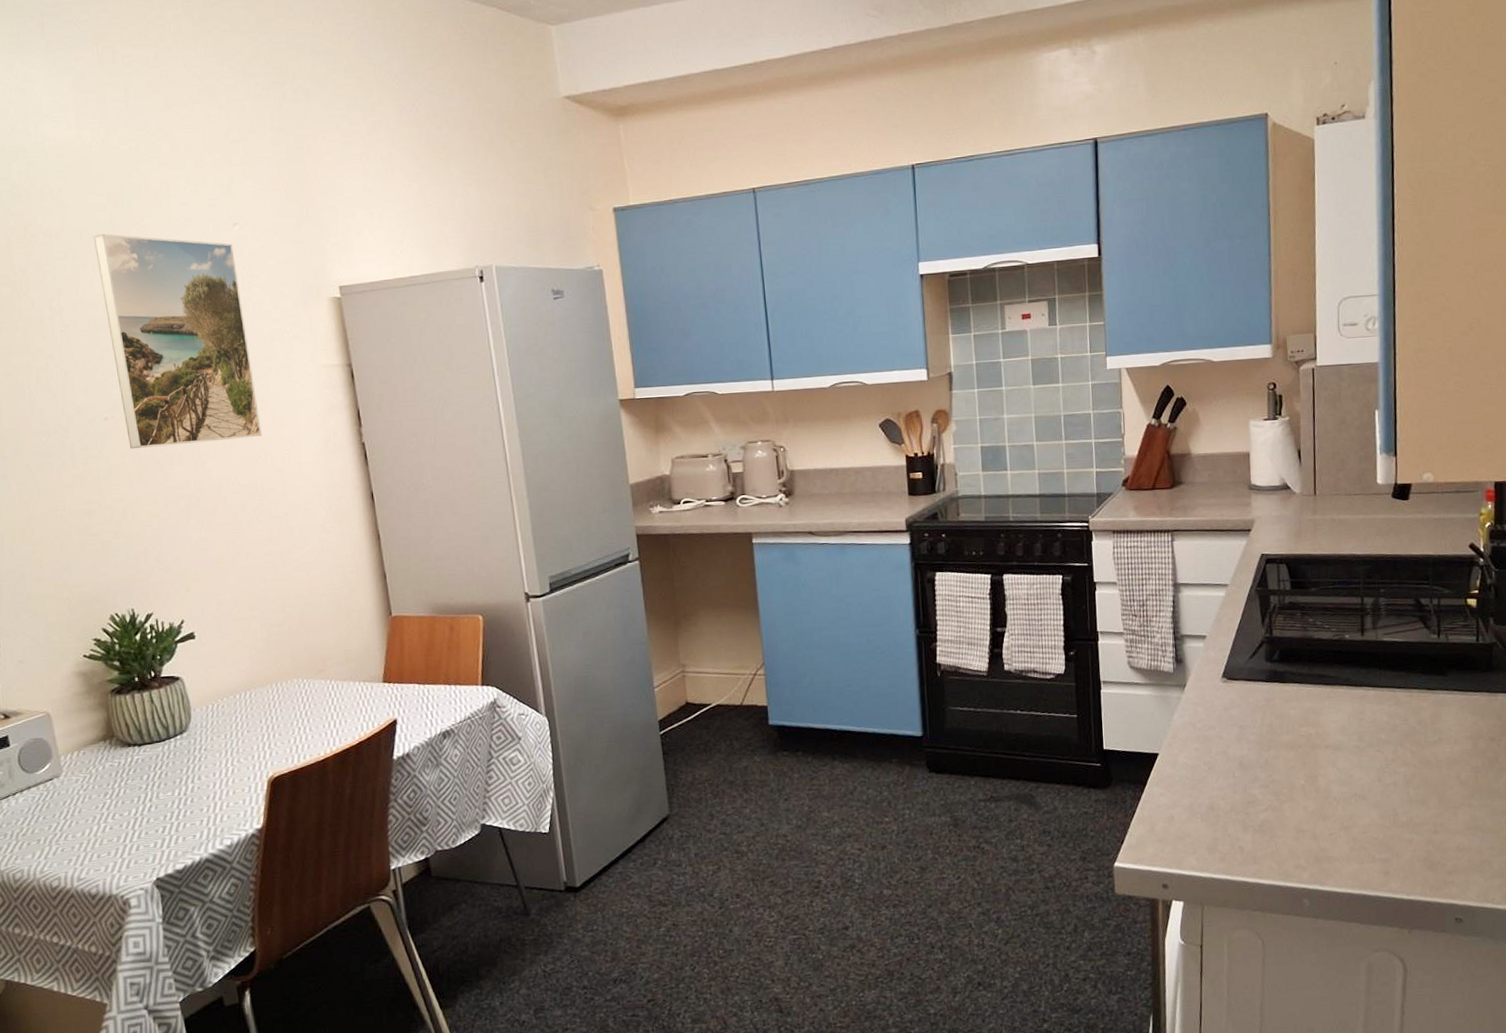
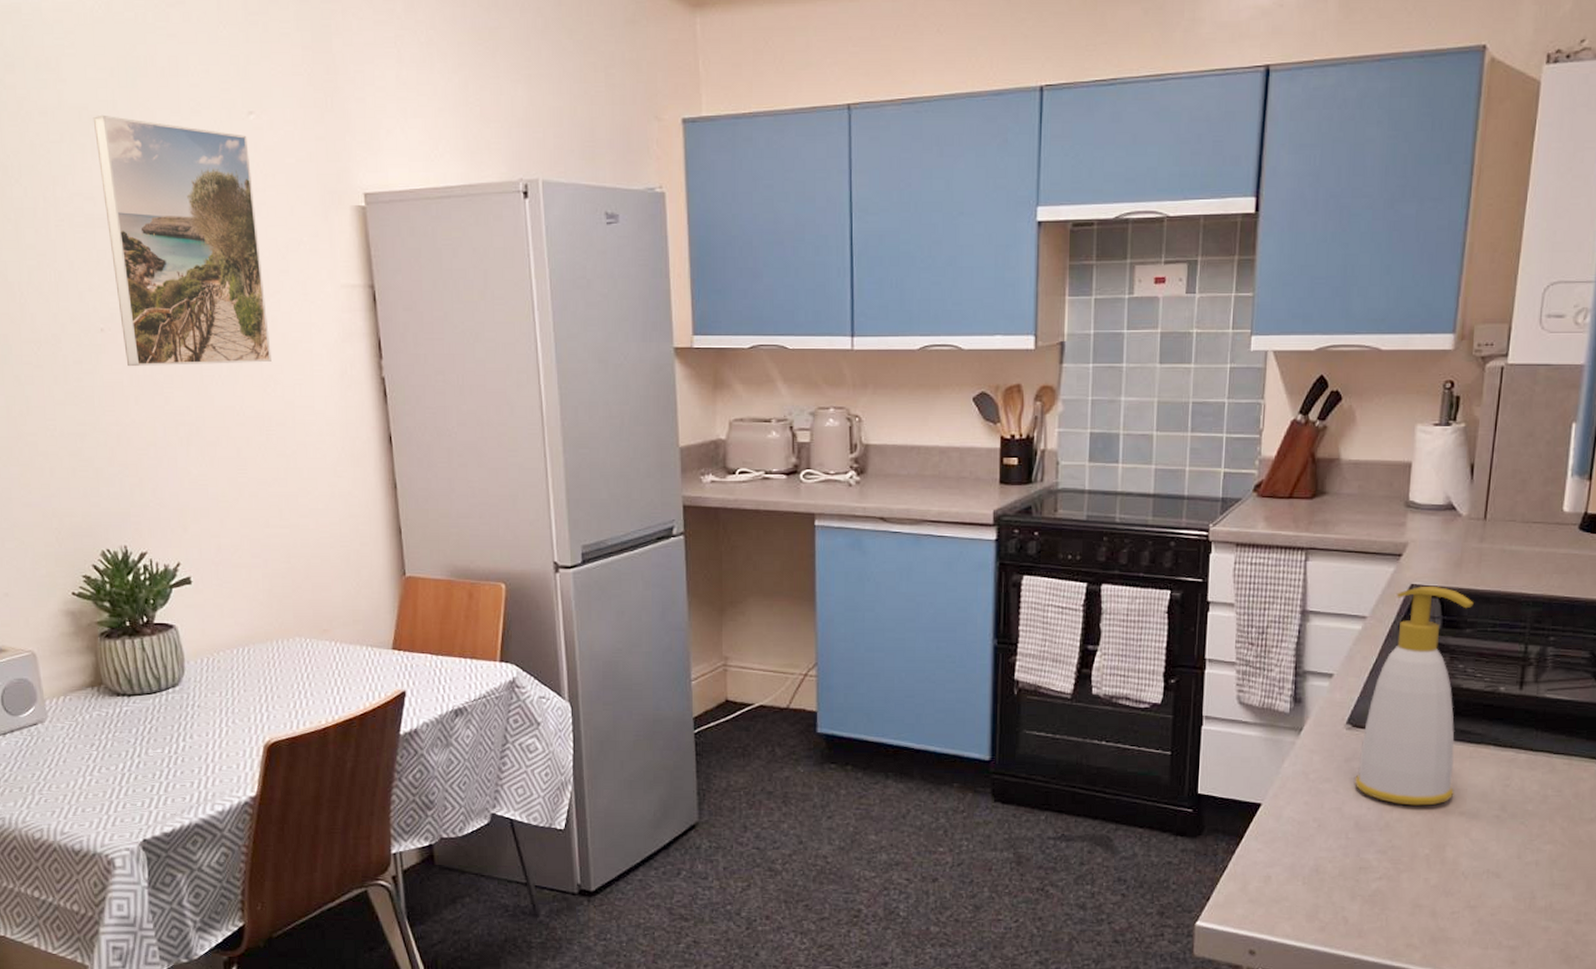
soap bottle: none [1235,554,1319,744] -> present [1355,585,1474,806]

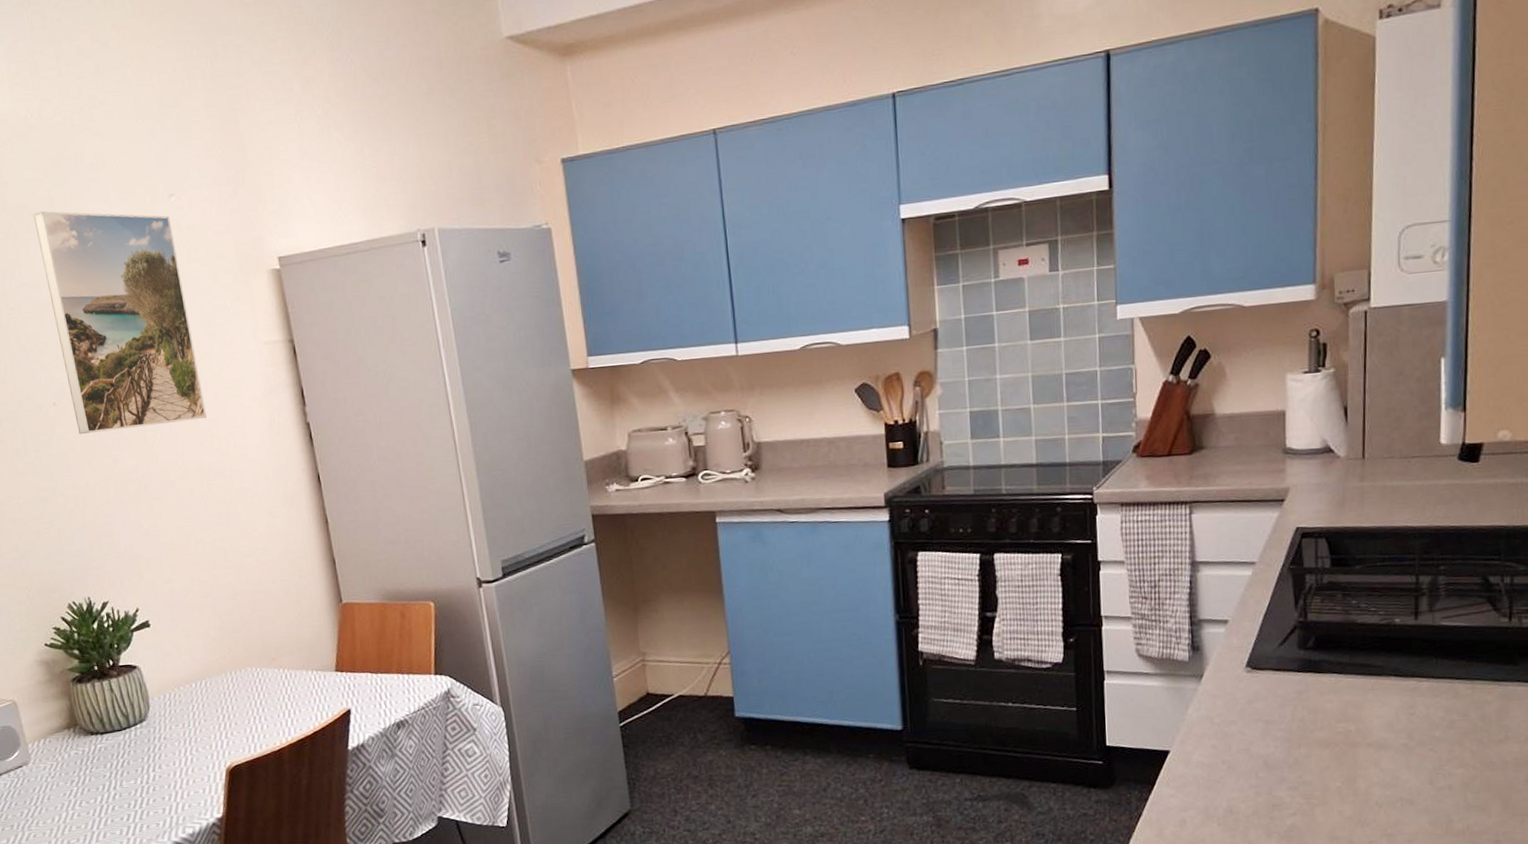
soap bottle: present [1355,585,1474,806] -> none [1259,527,1360,741]

